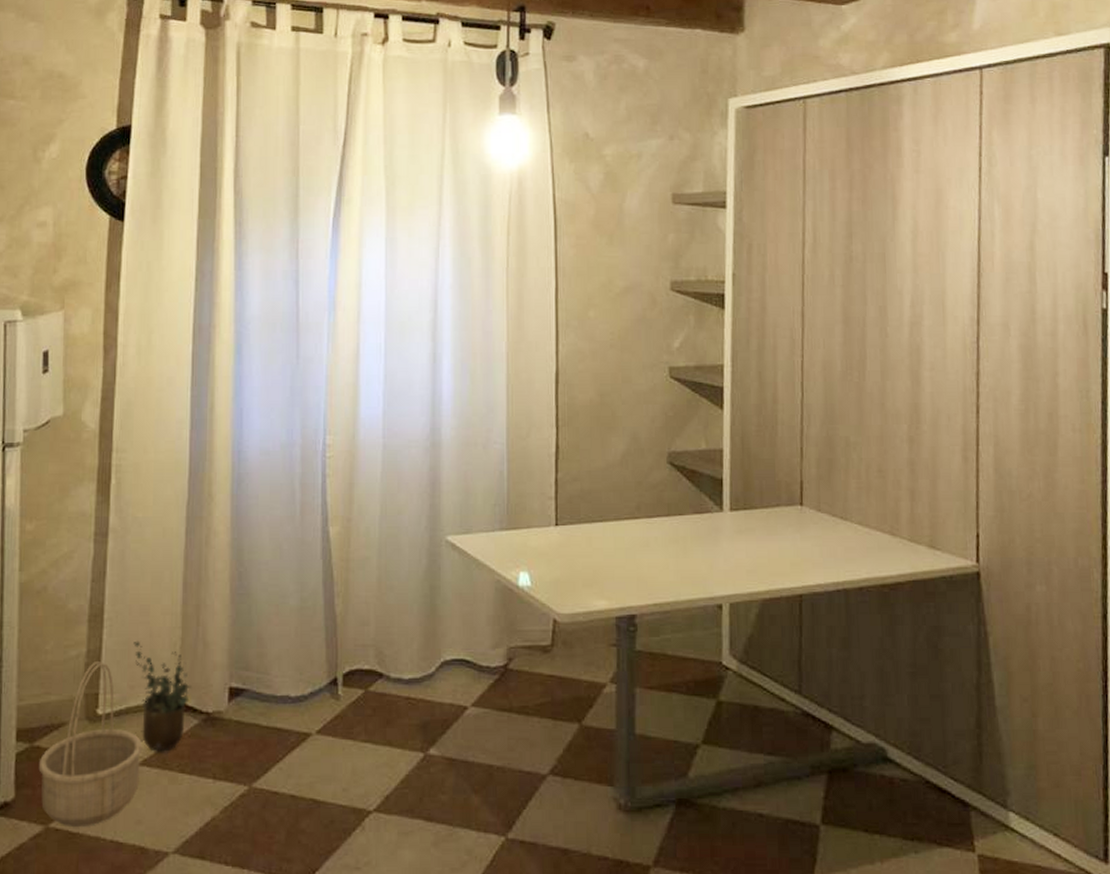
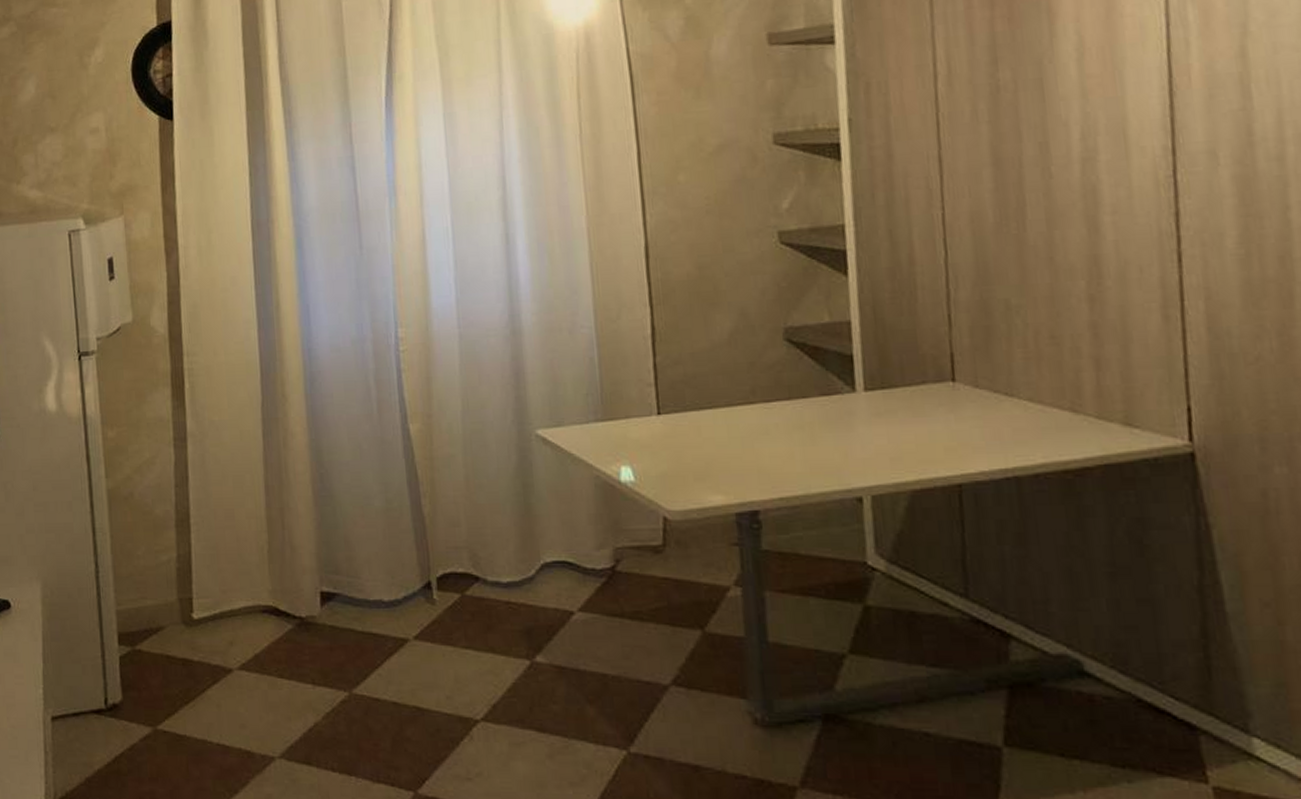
basket: present [38,661,143,826] -> none [141,566,240,729]
potted plant: present [133,640,191,752] -> none [221,545,282,657]

